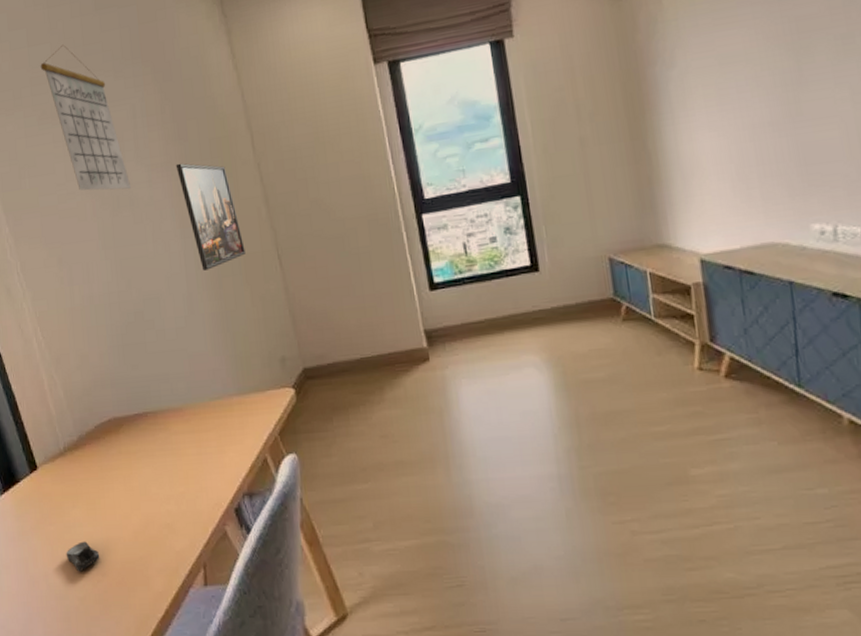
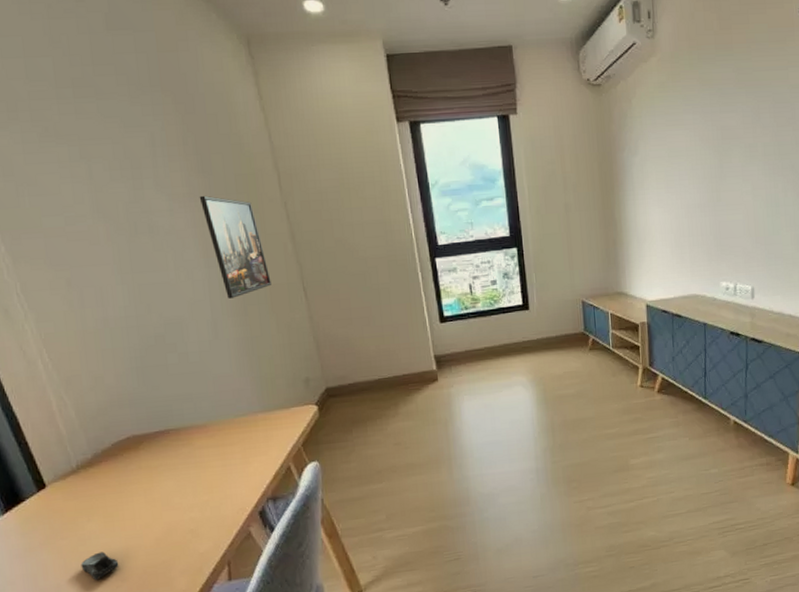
calendar: present [40,44,132,191] -> none [40,60,151,216]

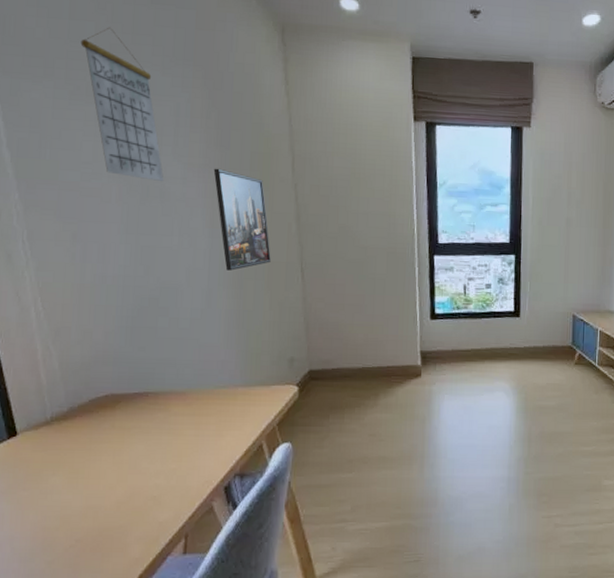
calendar: none [40,60,151,216] -> present [80,27,164,181]
computer mouse: present [80,551,119,580] -> none [37,508,76,537]

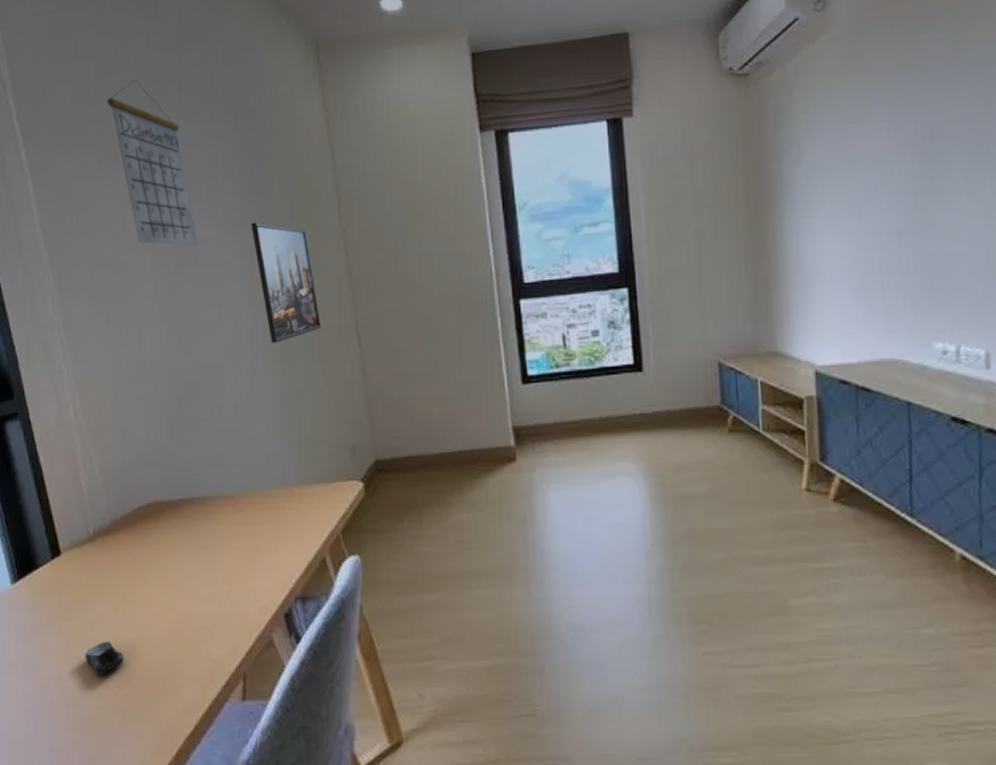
computer mouse: none [37,508,76,537] -> present [85,641,124,676]

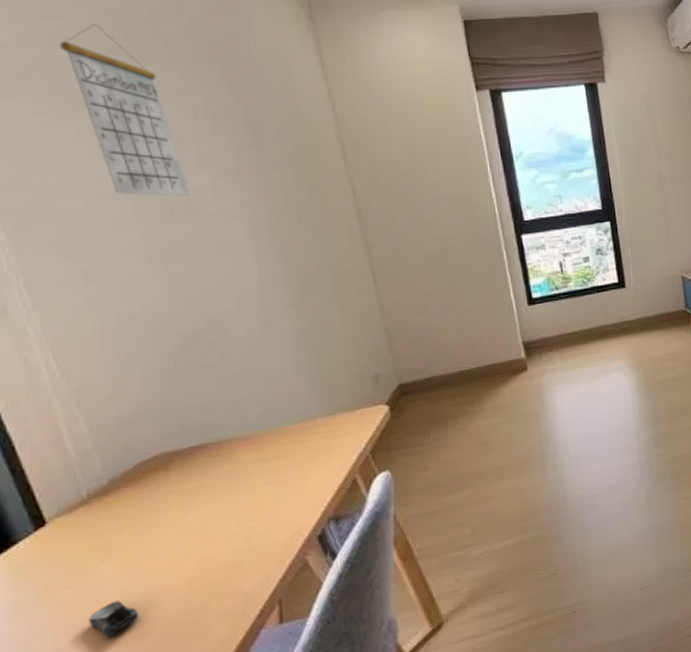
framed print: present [250,222,321,343] -> none [249,171,334,287]

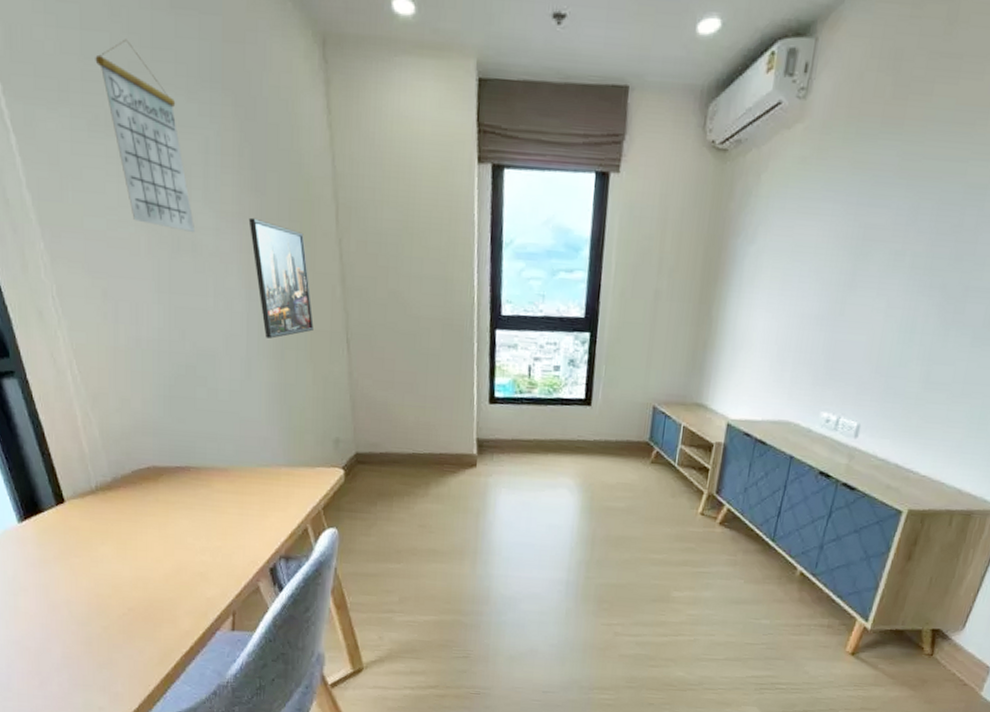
computer mouse: present [88,600,139,638] -> none [91,576,127,604]
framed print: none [249,171,334,287] -> present [248,217,314,339]

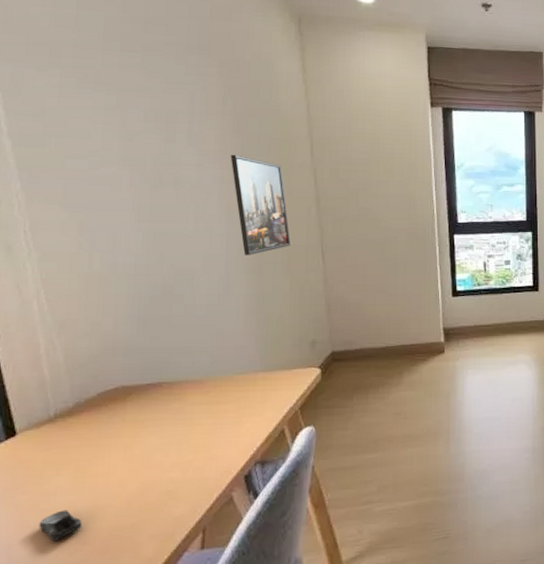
computer mouse: none [91,576,127,604] -> present [39,510,83,542]
calendar: present [95,39,196,232] -> none [89,16,179,168]

